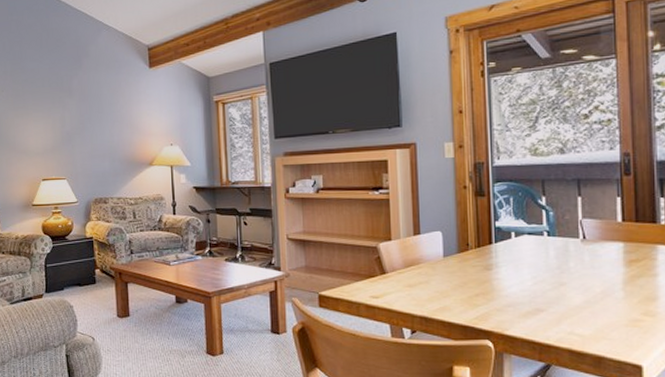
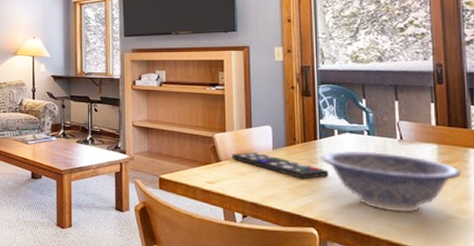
remote control: none [398,261,505,288] -> present [231,152,328,179]
decorative bowl: none [497,253,649,318] -> present [321,150,461,213]

